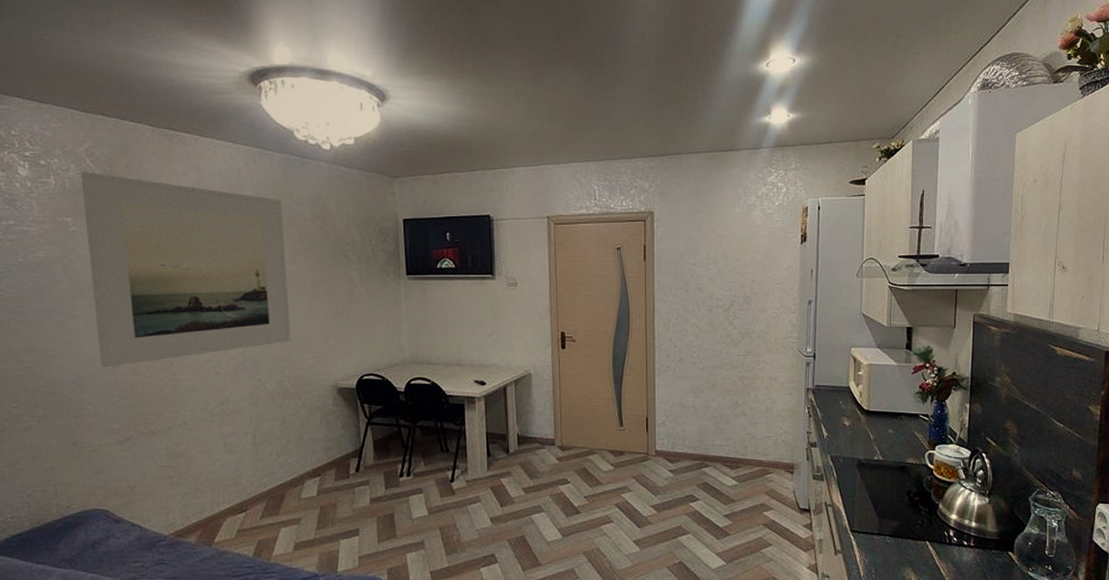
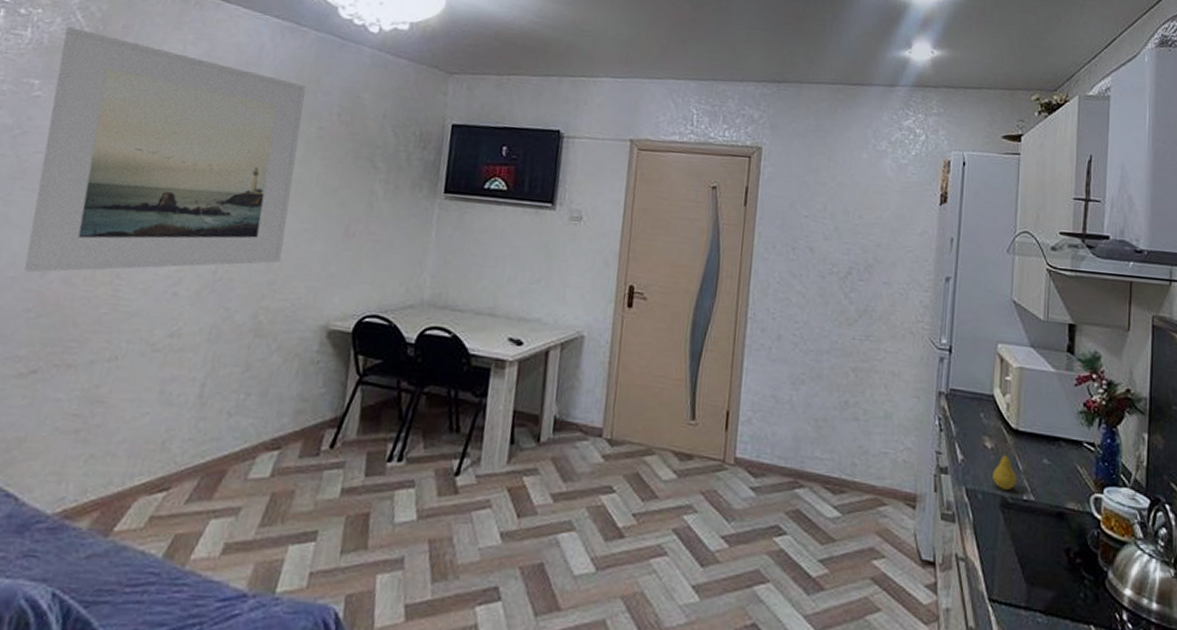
fruit: none [851,423,869,454] -> present [993,447,1017,490]

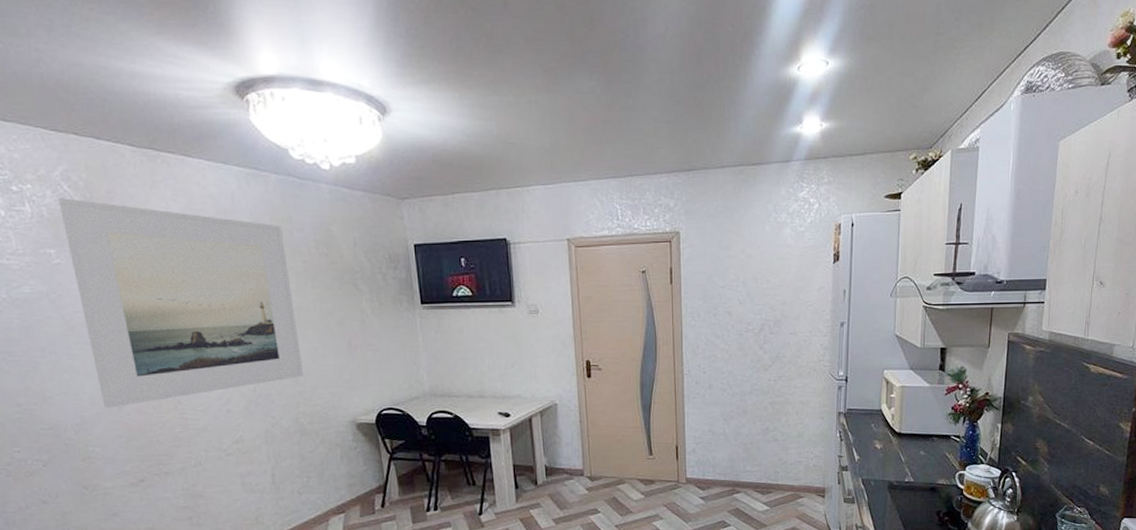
fruit: present [993,447,1017,490] -> none [882,446,900,476]

